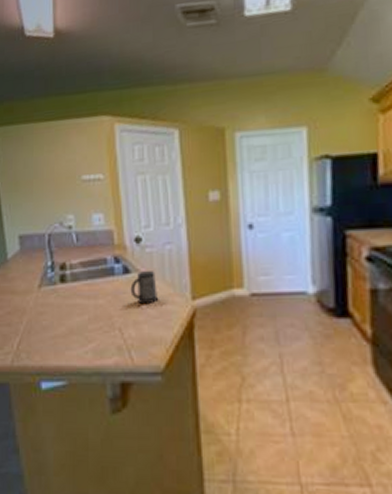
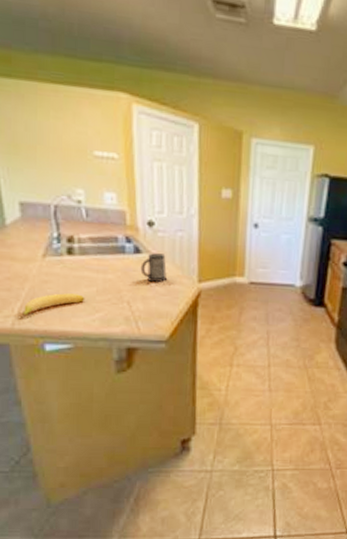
banana: none [19,324,78,354] -> present [21,293,85,318]

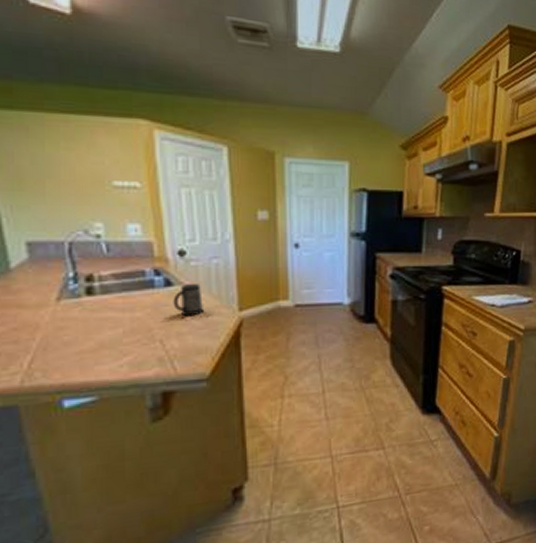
banana: present [21,293,85,318] -> none [32,338,110,373]

